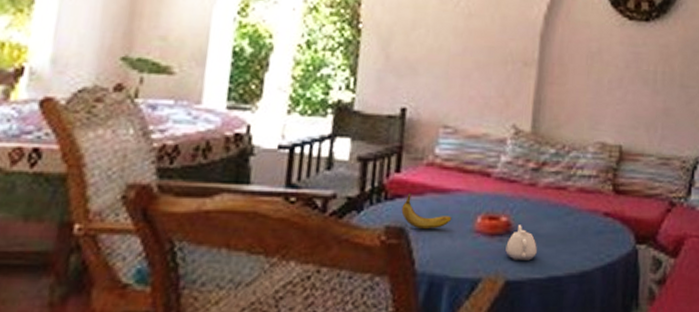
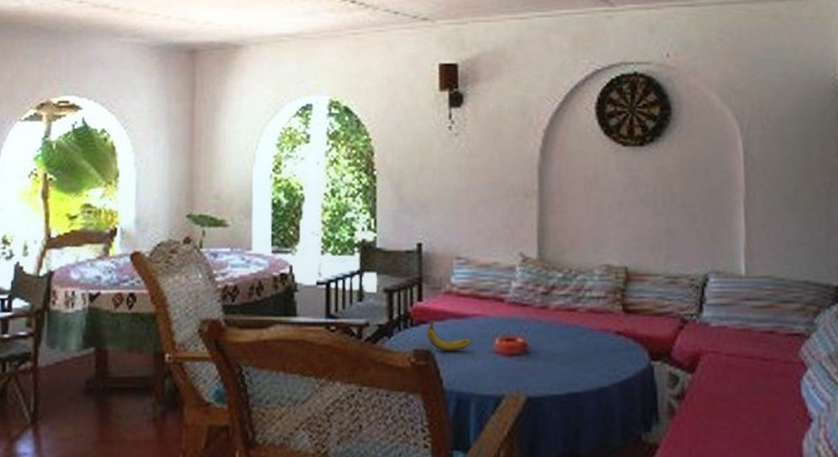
teapot: present [505,225,538,261] -> none [524,345,555,378]

